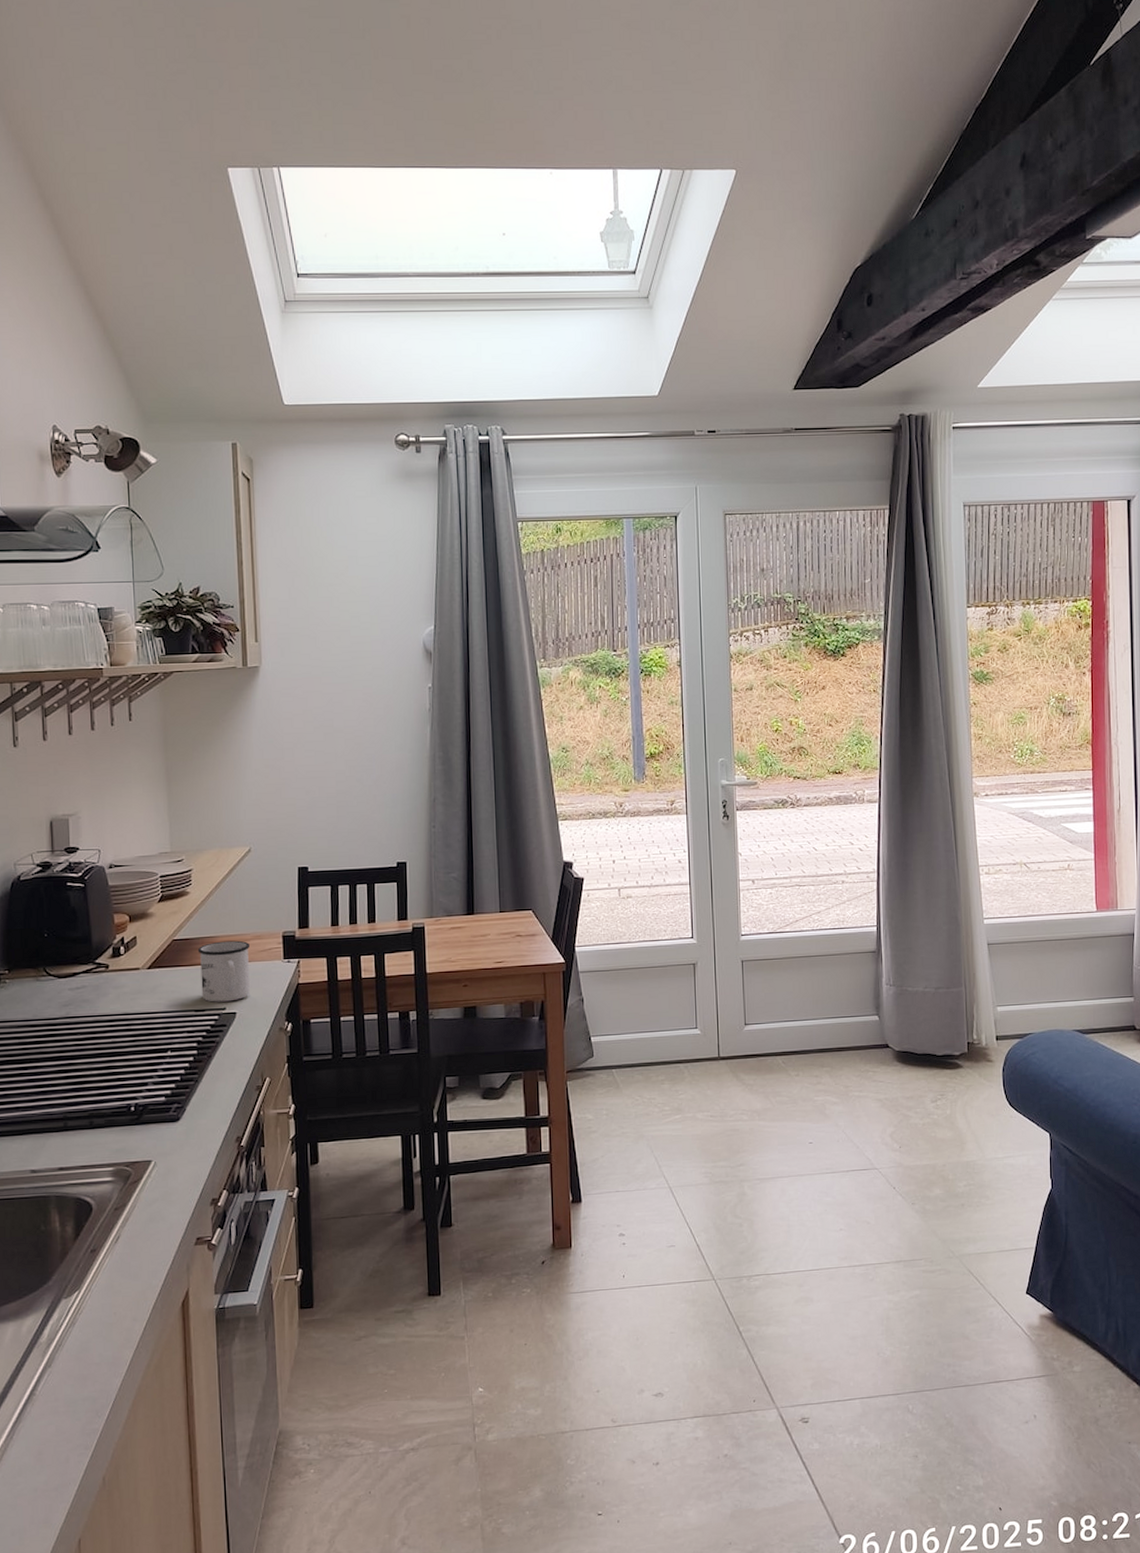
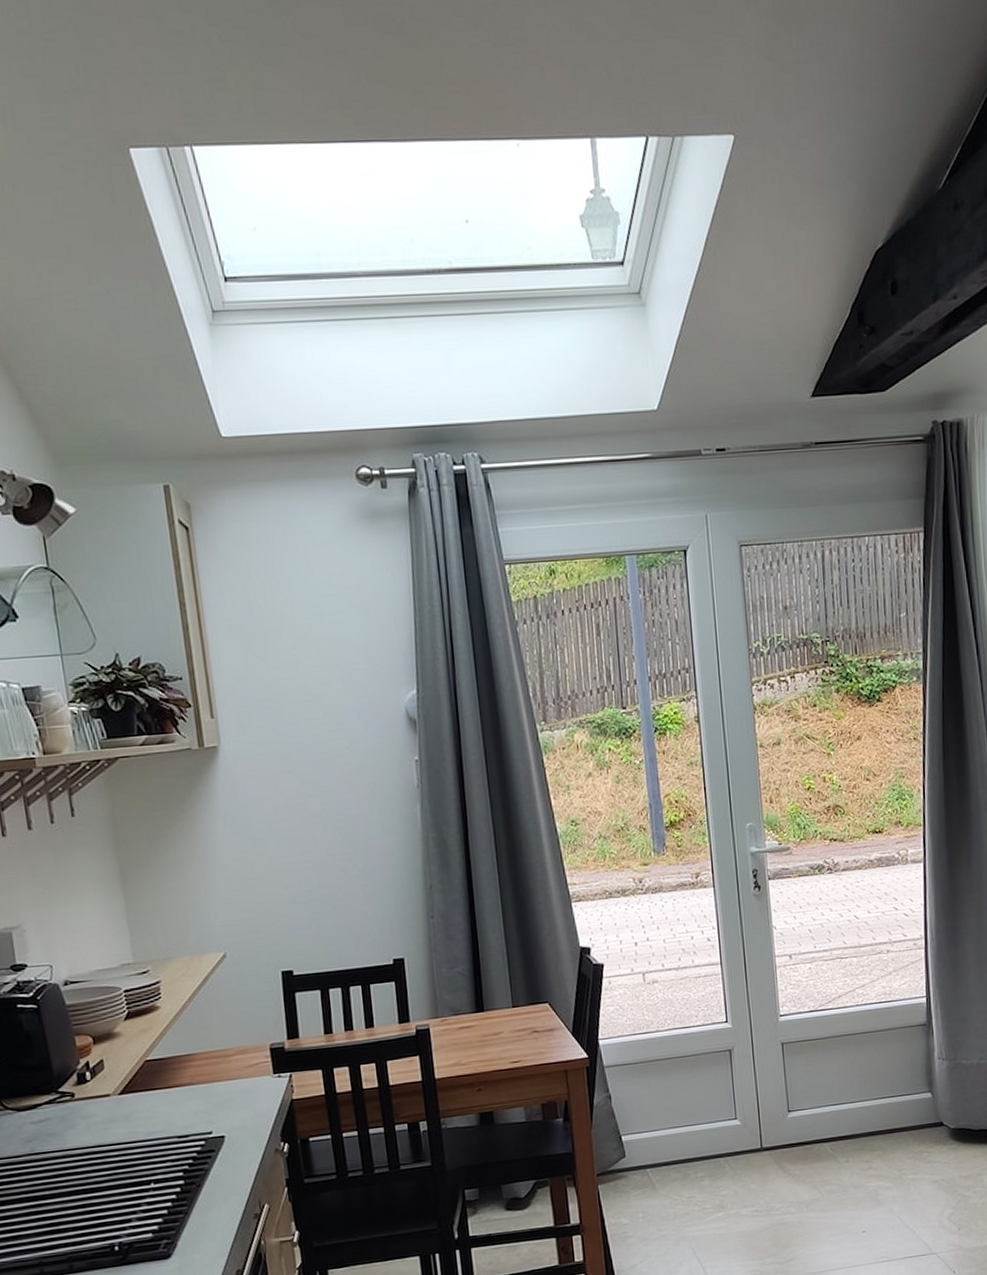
mug: present [197,940,251,1002] -> none [174,1056,238,1127]

